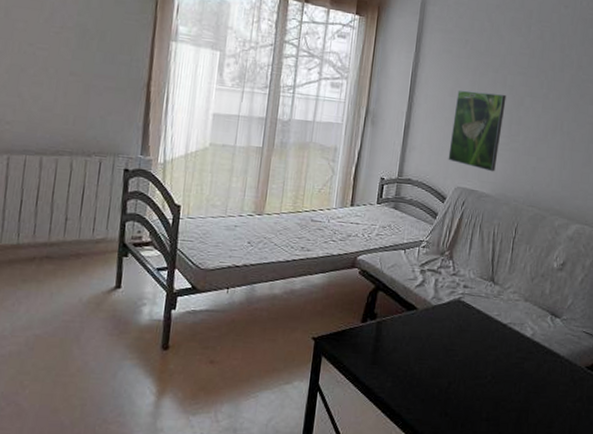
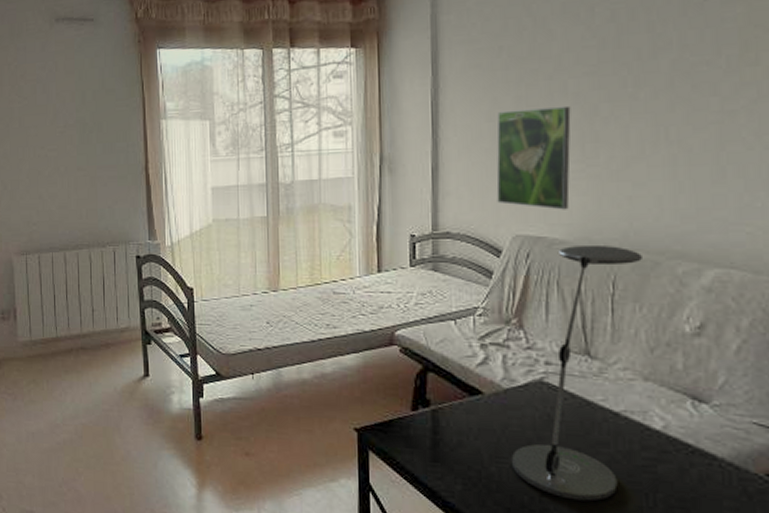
desk lamp: none [430,199,536,391] -> present [512,246,642,502]

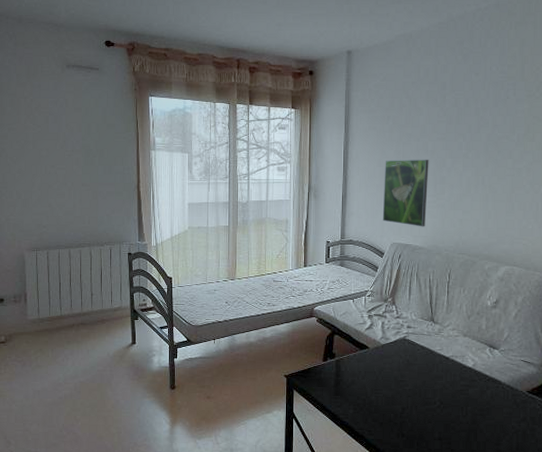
desk lamp: present [512,246,642,502] -> none [385,251,466,415]

